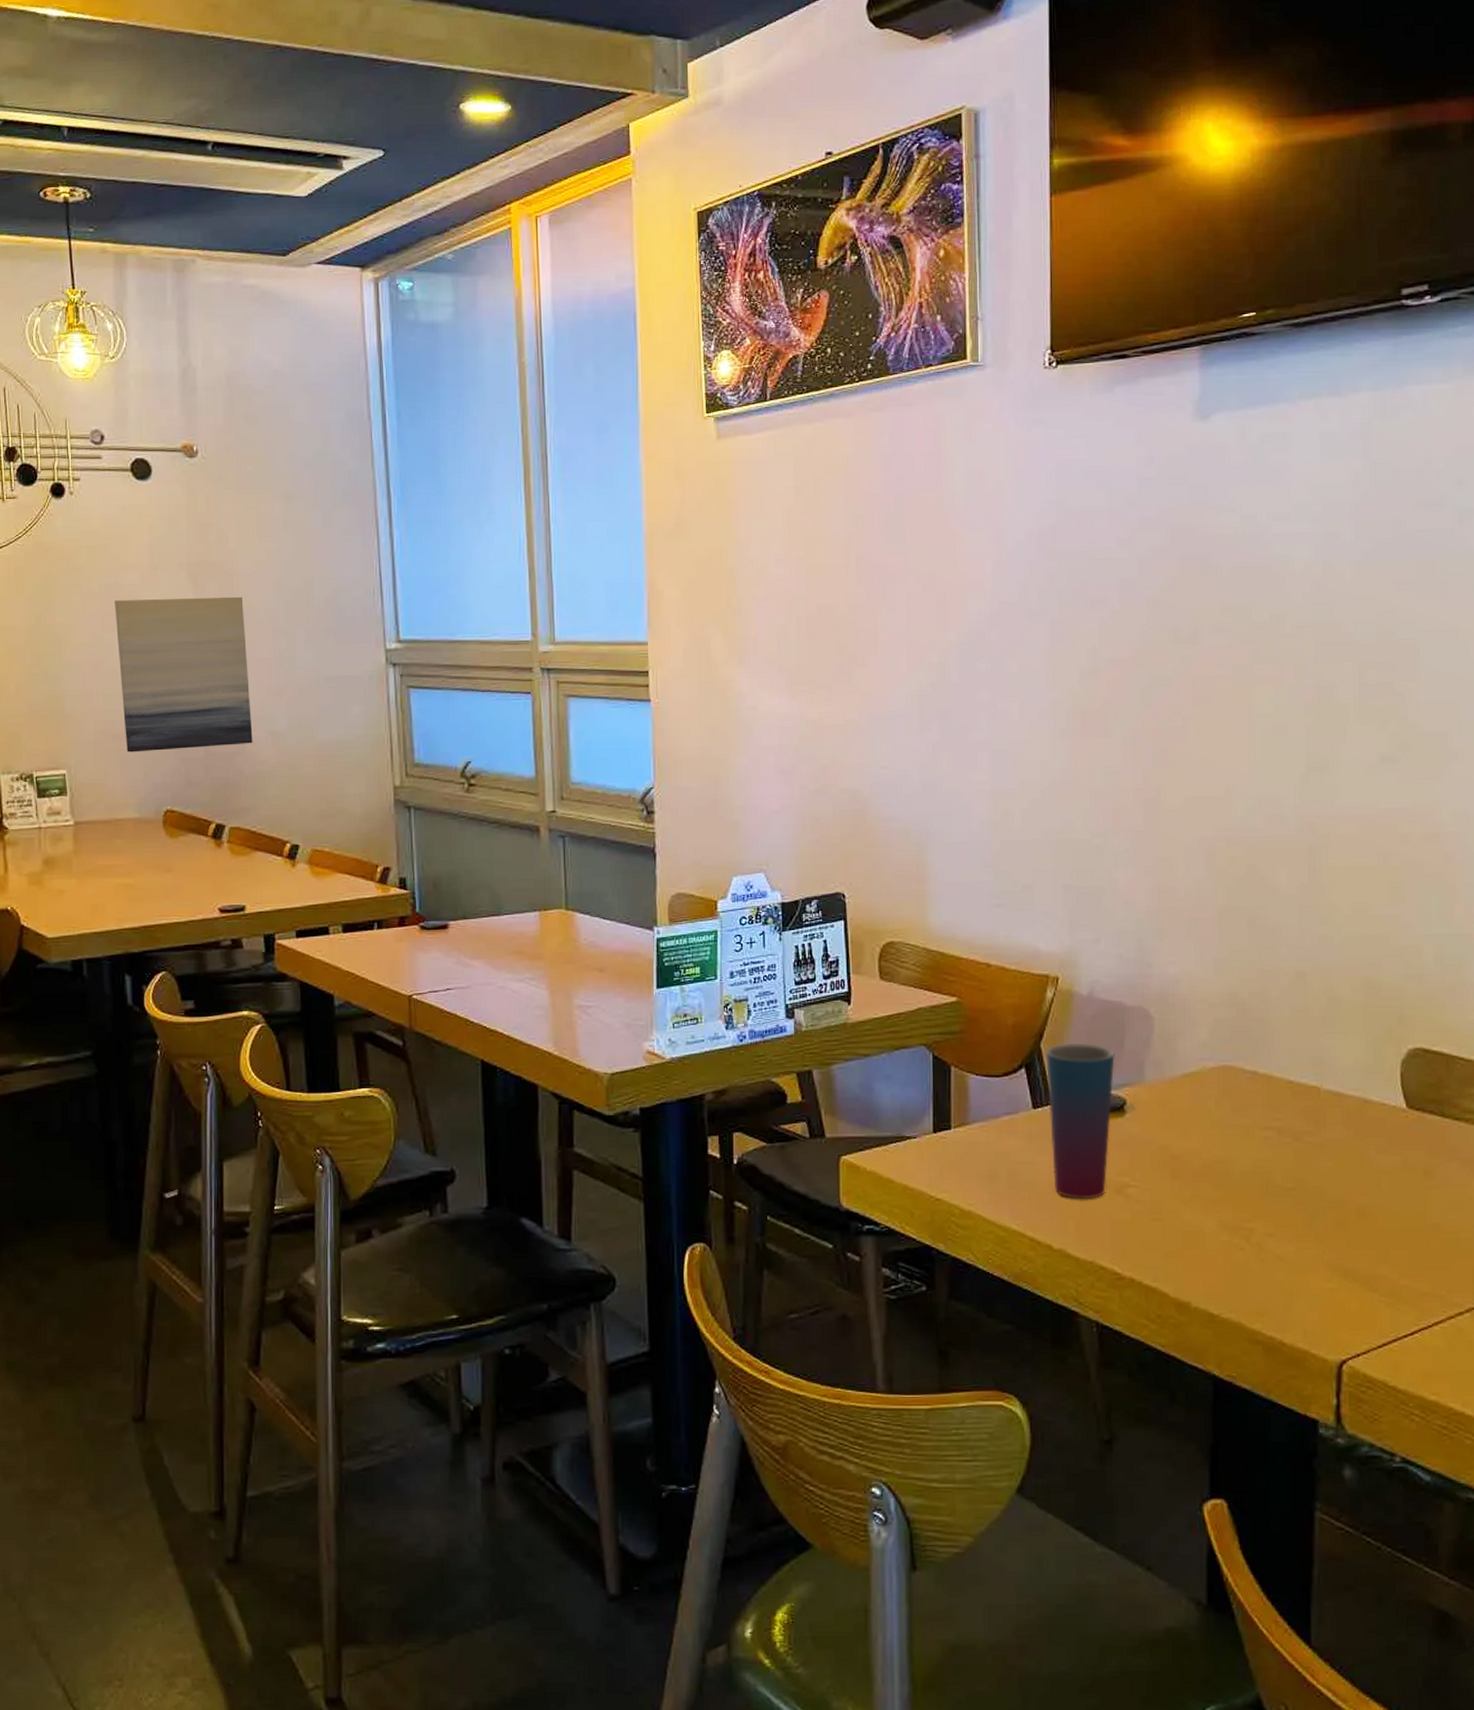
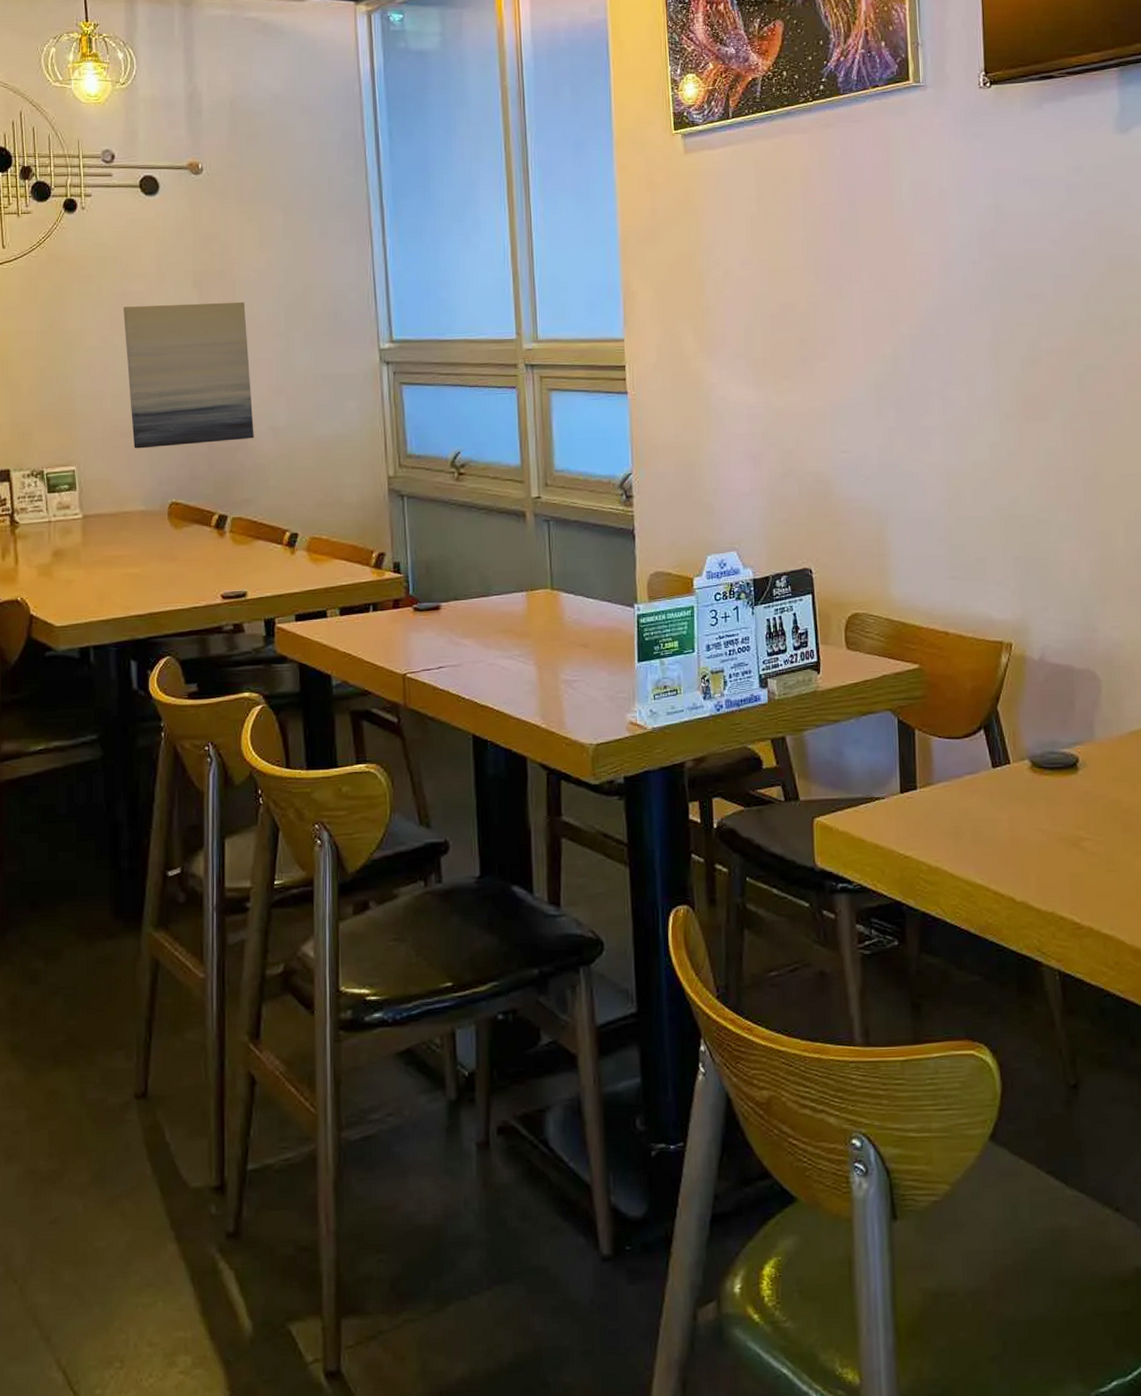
cup: present [1045,1044,1115,1200] -> none [1002,705,1067,853]

